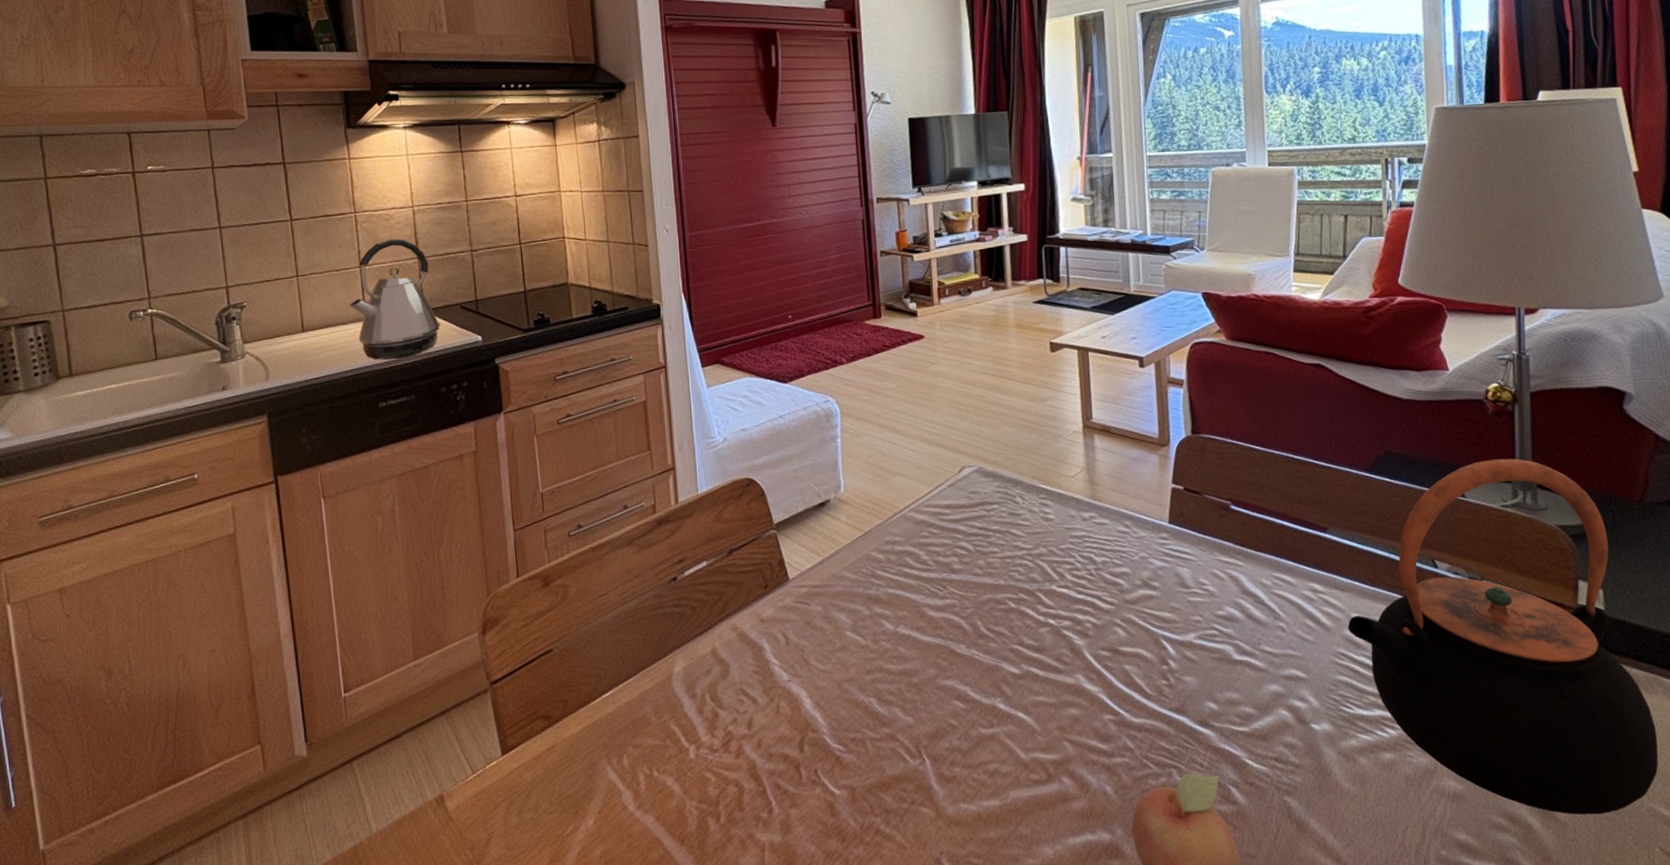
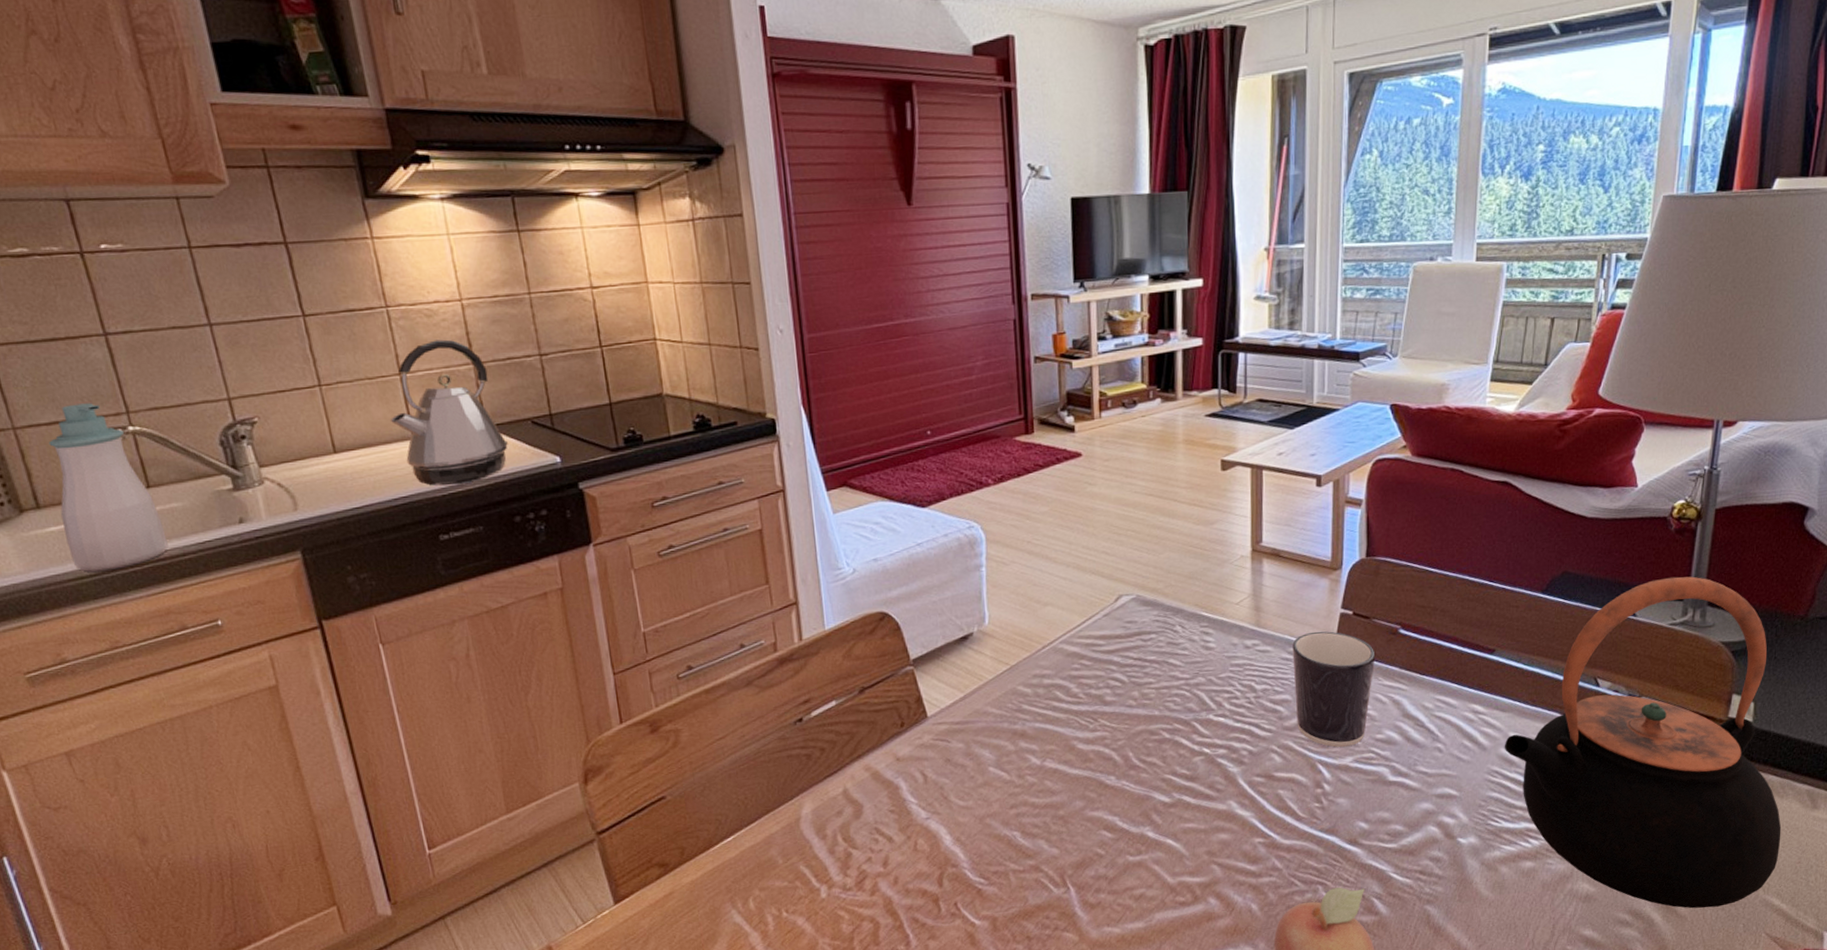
soap bottle: none [87,290,165,431] -> present [48,403,169,573]
mug: none [1127,505,1210,623] -> present [1292,631,1376,748]

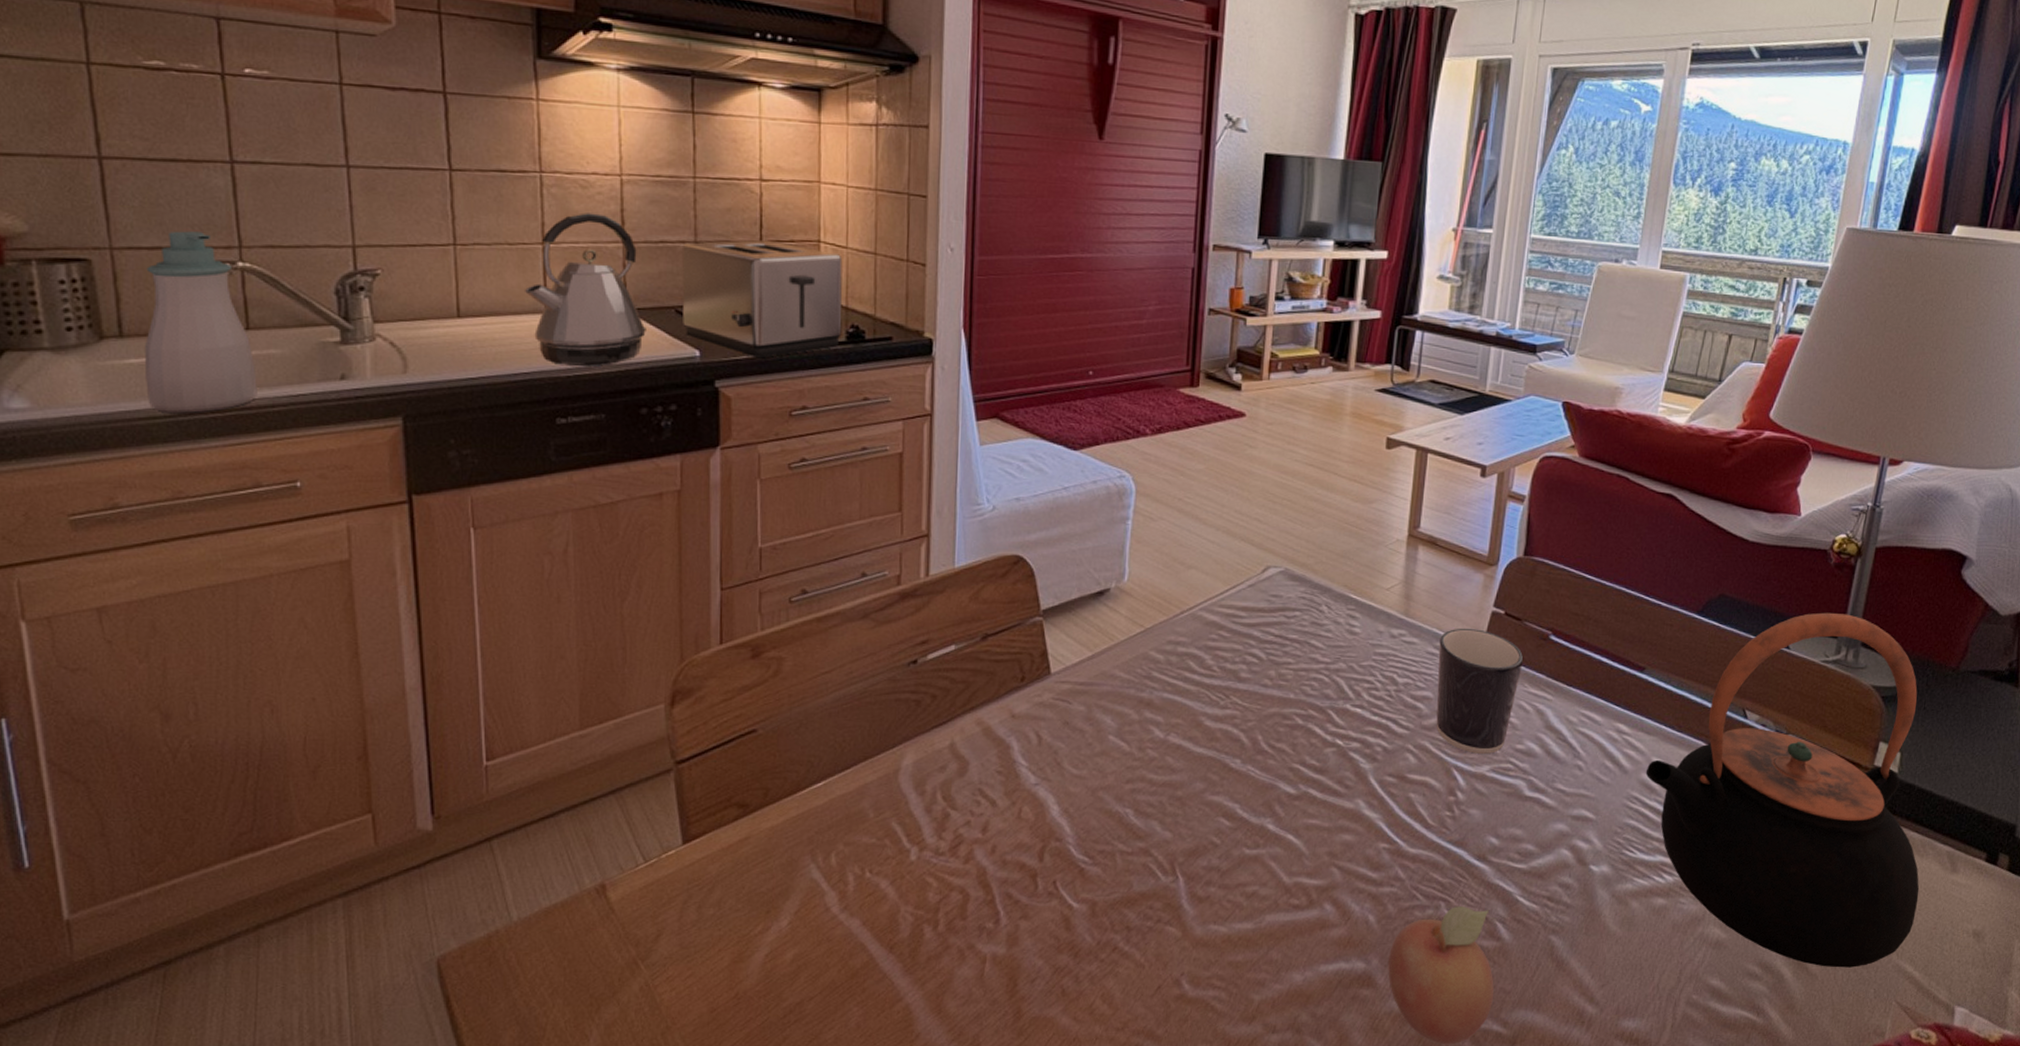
toaster: none [527,344,689,457] -> present [681,239,843,358]

